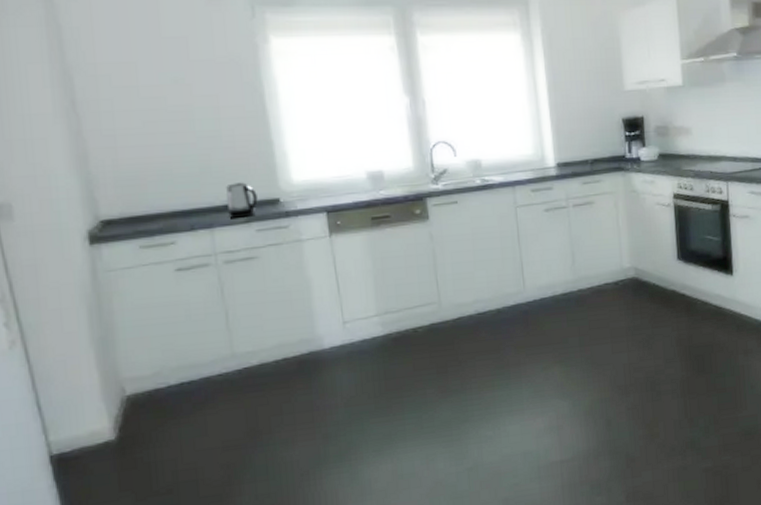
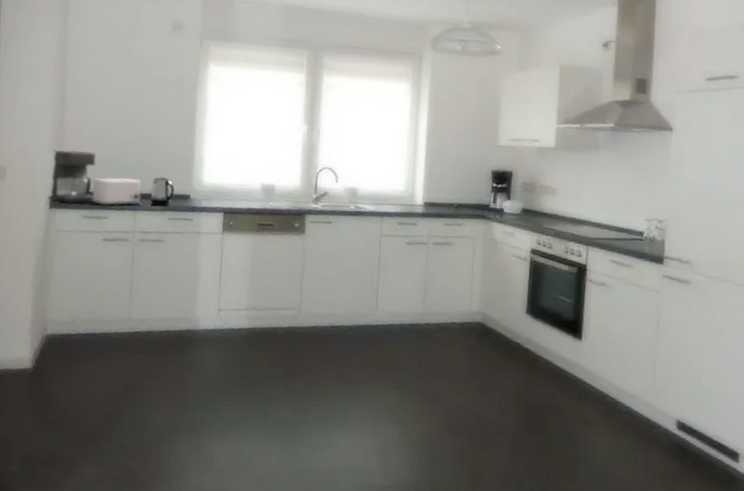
coffee maker: none [76,166,151,235] -> present [47,150,96,204]
toaster: none [143,189,216,230] -> present [91,177,141,207]

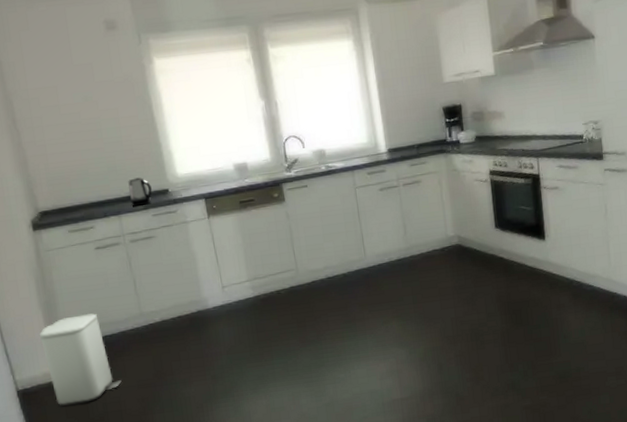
pedal bin: none [20,304,90,402] -> present [39,313,122,407]
coffee maker: present [47,150,96,204] -> none [20,168,76,223]
toaster: present [91,177,141,207] -> none [69,184,122,218]

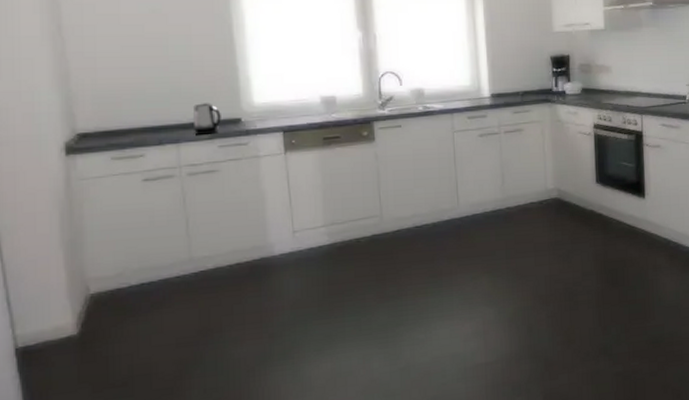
pedal bin: present [39,313,122,407] -> none [55,256,156,369]

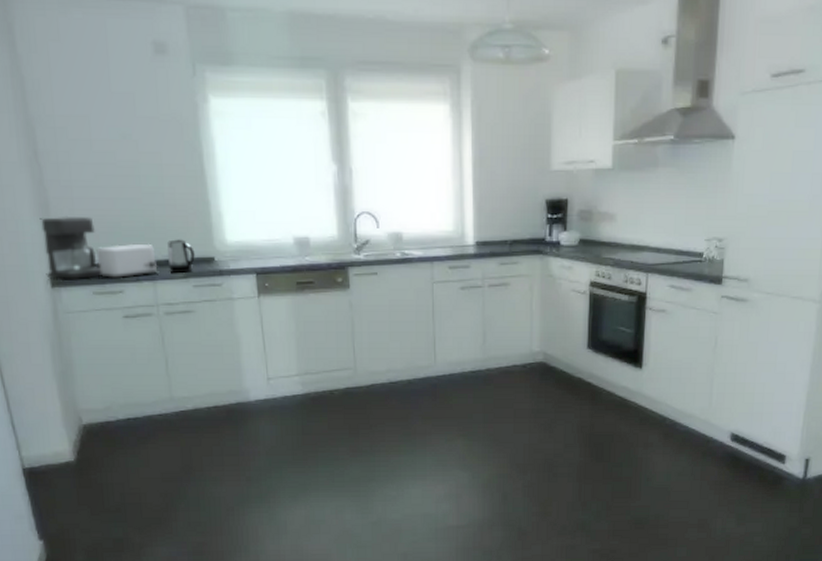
coffee maker: none [58,85,123,147] -> present [39,216,103,280]
toaster: none [118,108,182,144] -> present [96,243,158,279]

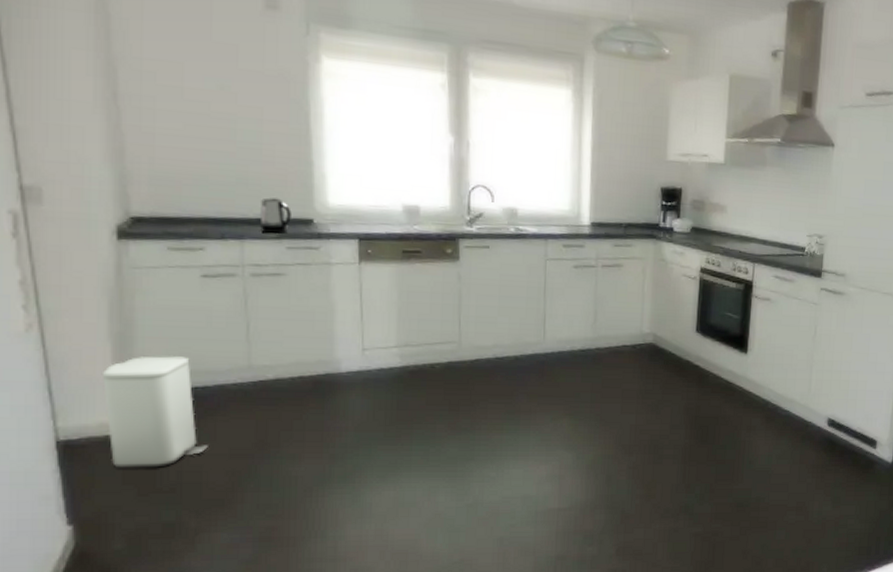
coffee maker: present [39,216,103,280] -> none [111,163,181,234]
pedal bin: none [51,391,143,492] -> present [101,356,208,469]
toaster: present [96,243,158,279] -> none [176,198,248,235]

